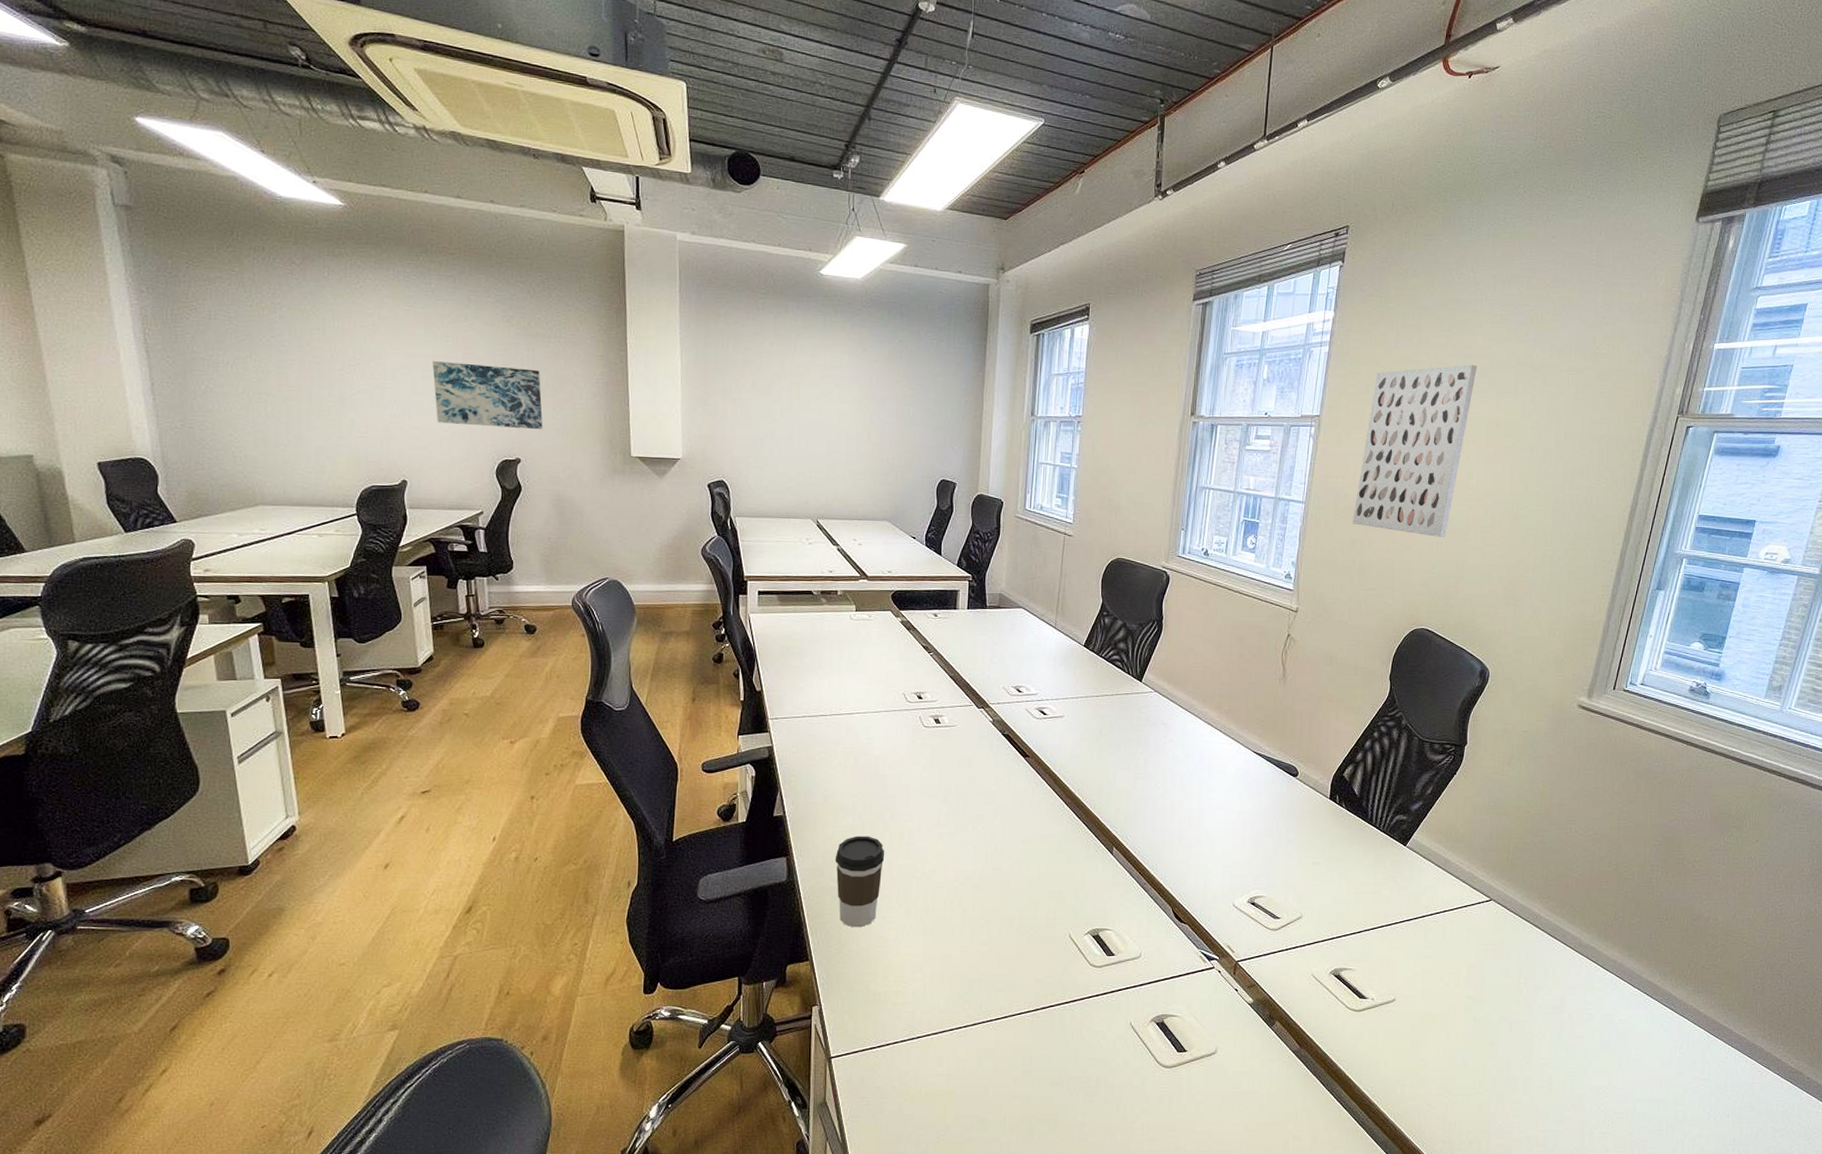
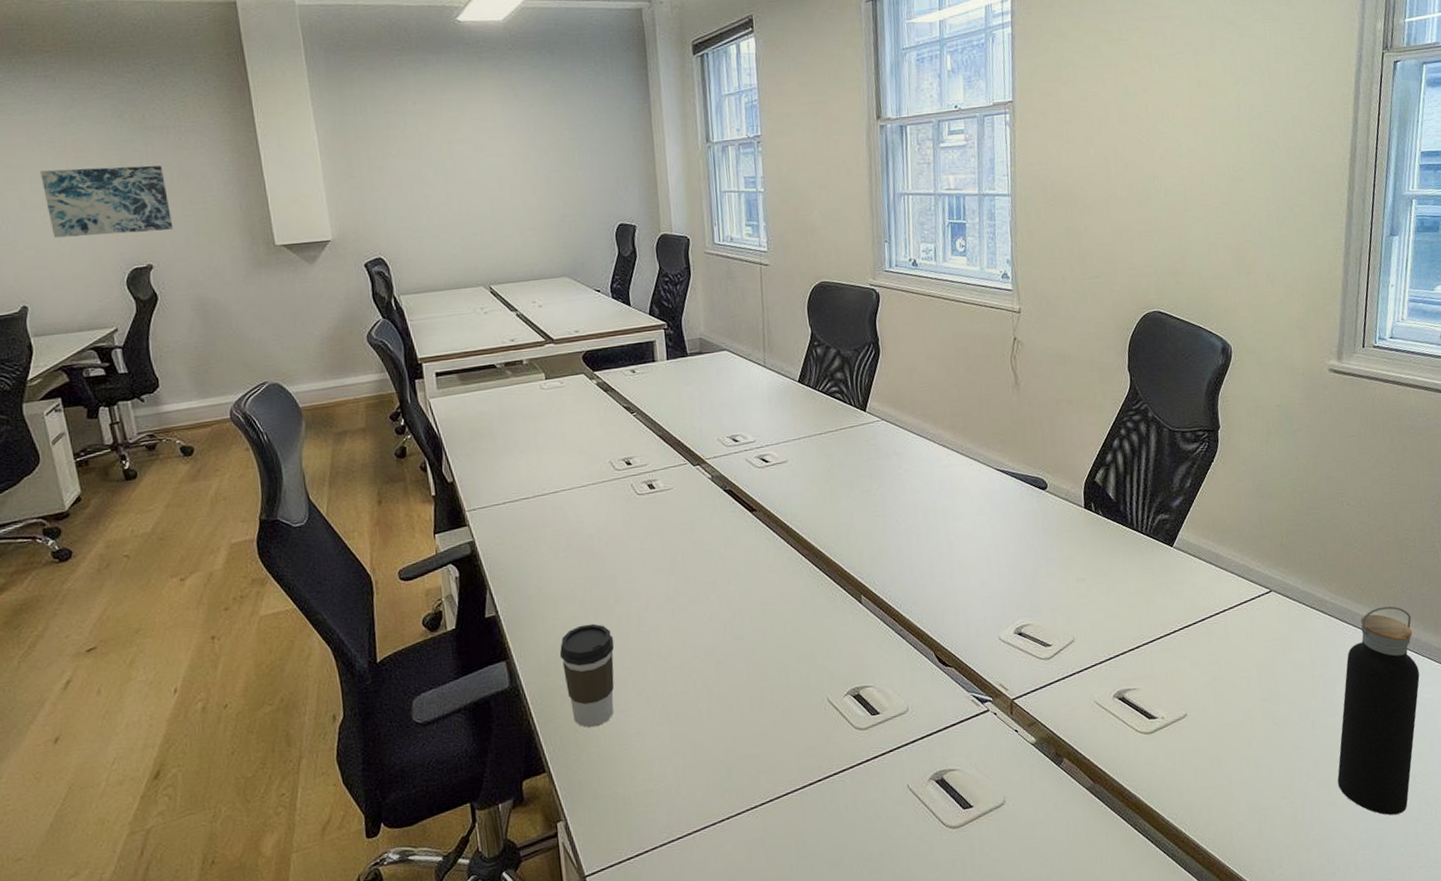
wall art: present [1353,364,1477,537] -> none [1063,26,1169,213]
water bottle: none [1526,930,1619,1120] -> present [1337,606,1420,816]

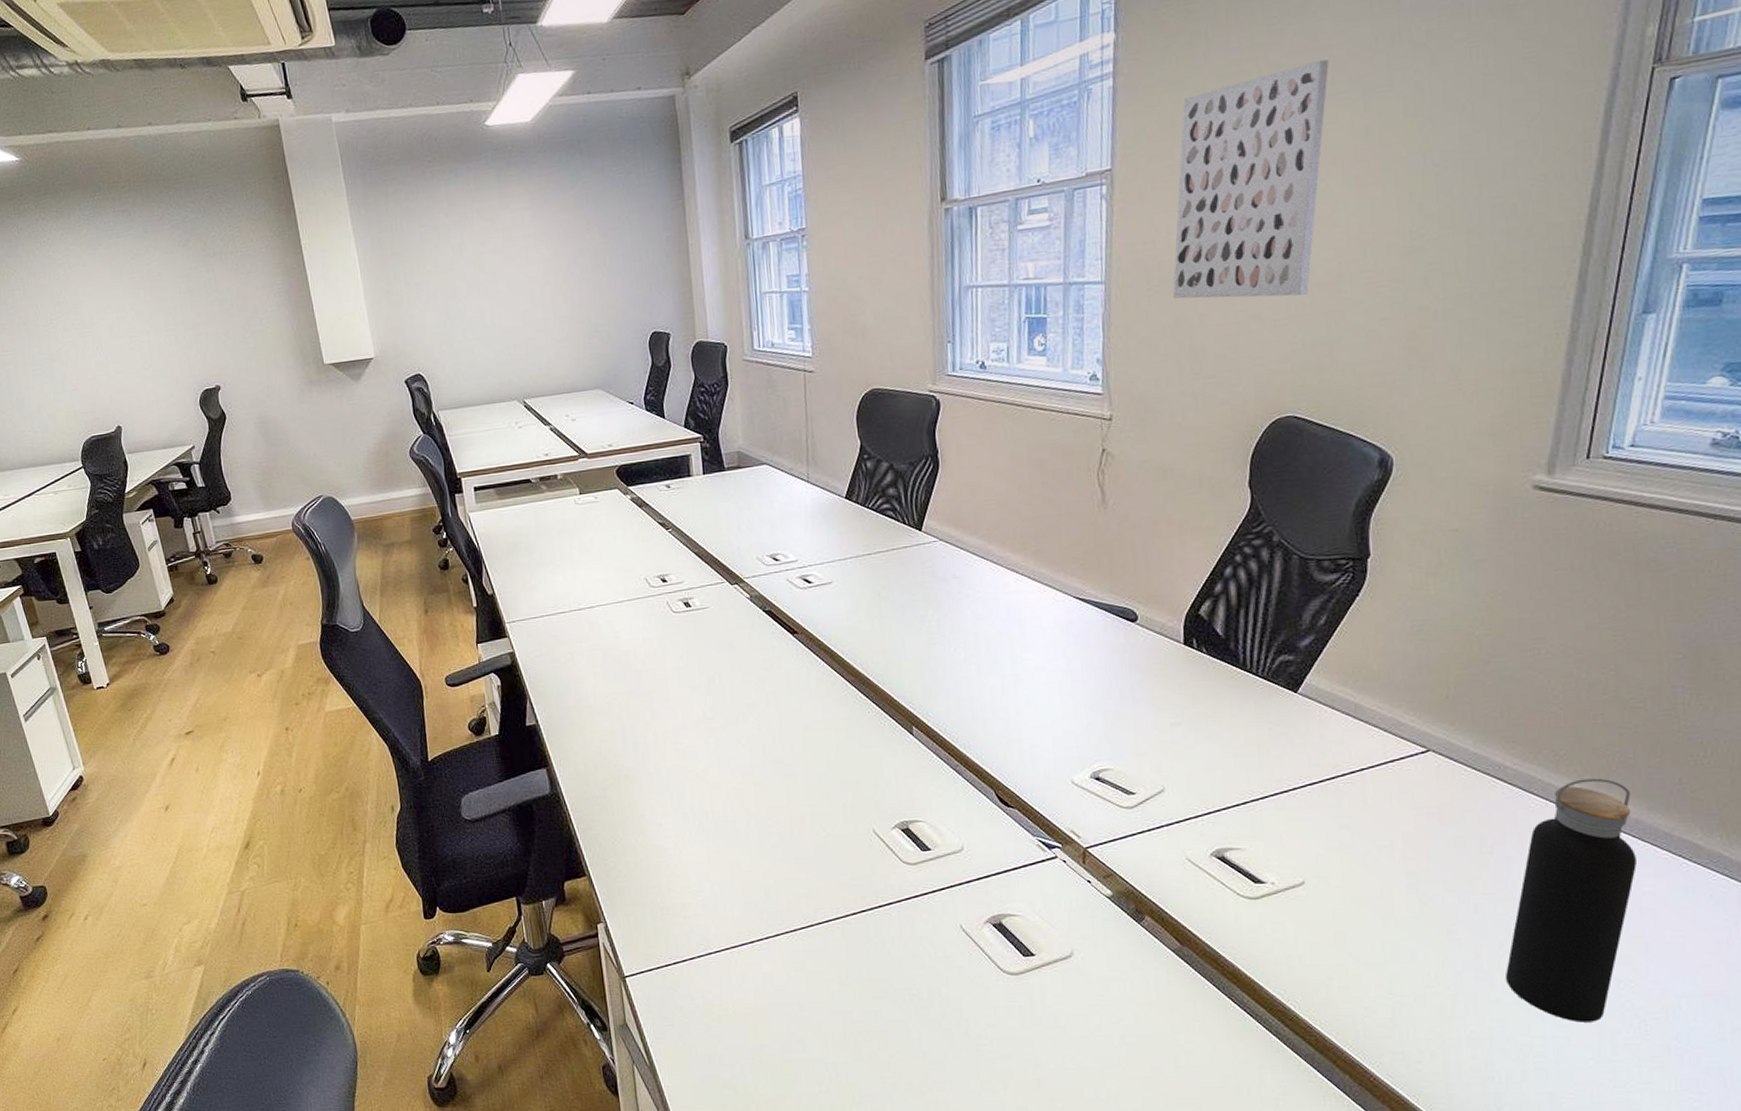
wall art: present [40,165,174,238] -> none [124,291,236,363]
coffee cup: present [559,623,615,728] -> none [597,738,652,838]
wall art: none [1063,26,1169,213] -> present [1173,59,1329,299]

